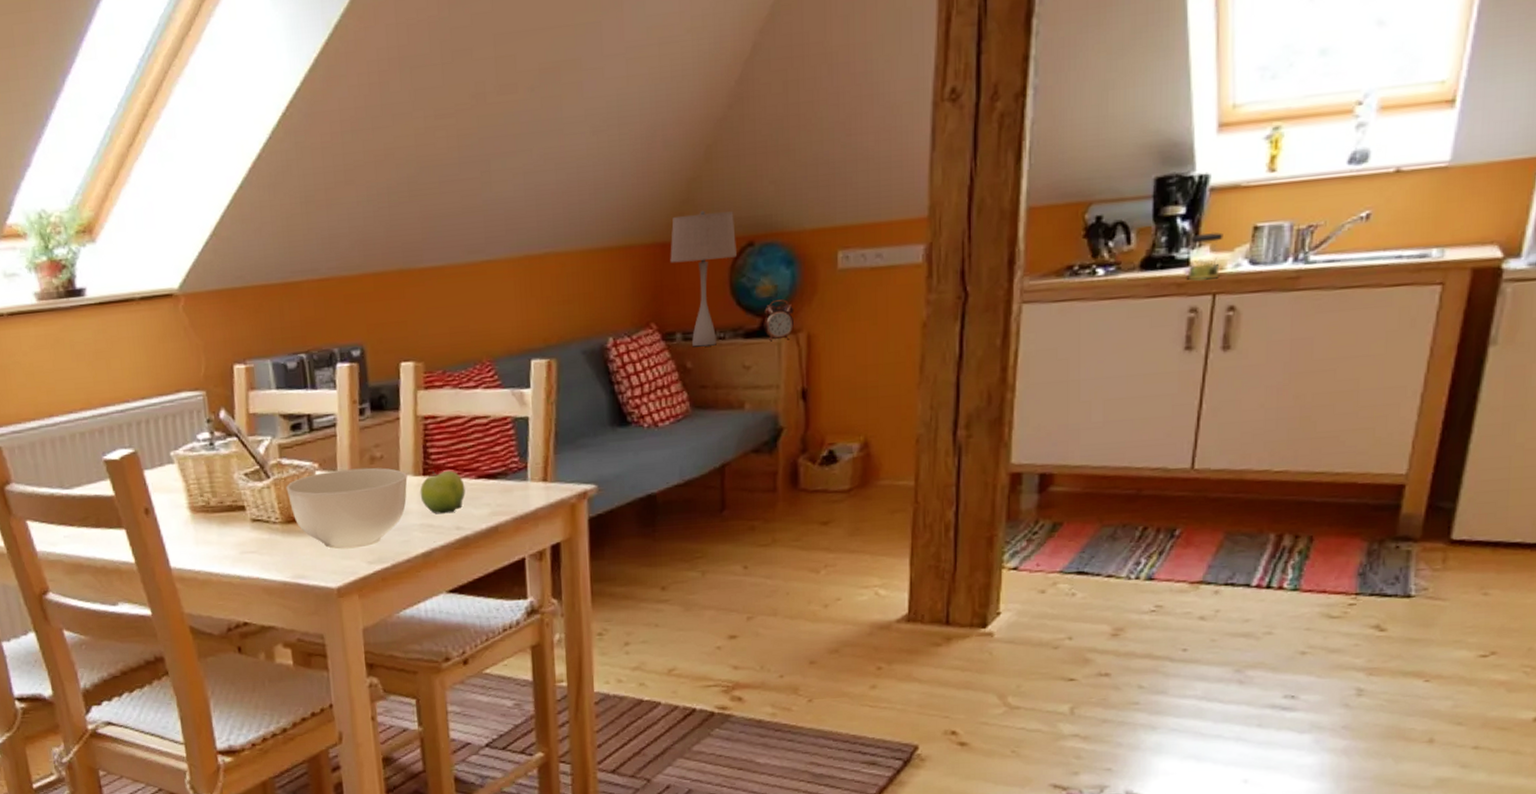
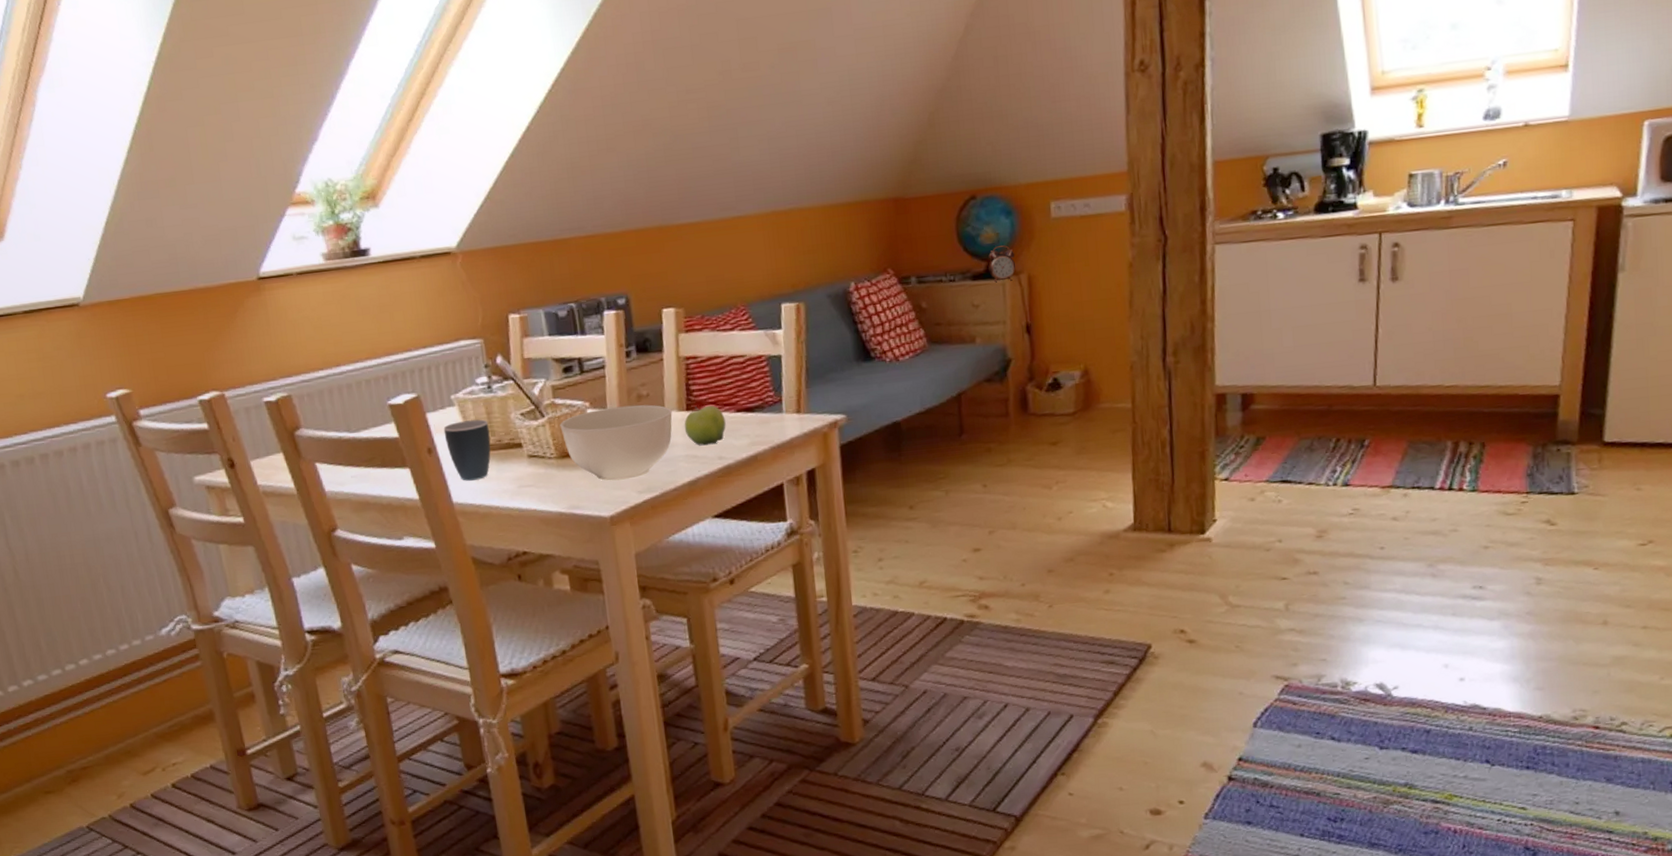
mug: none [162,478,212,545] -> present [443,419,491,481]
table lamp: present [670,210,737,347] -> none [902,169,961,289]
jar: present [1187,232,1223,282] -> none [1355,179,1384,222]

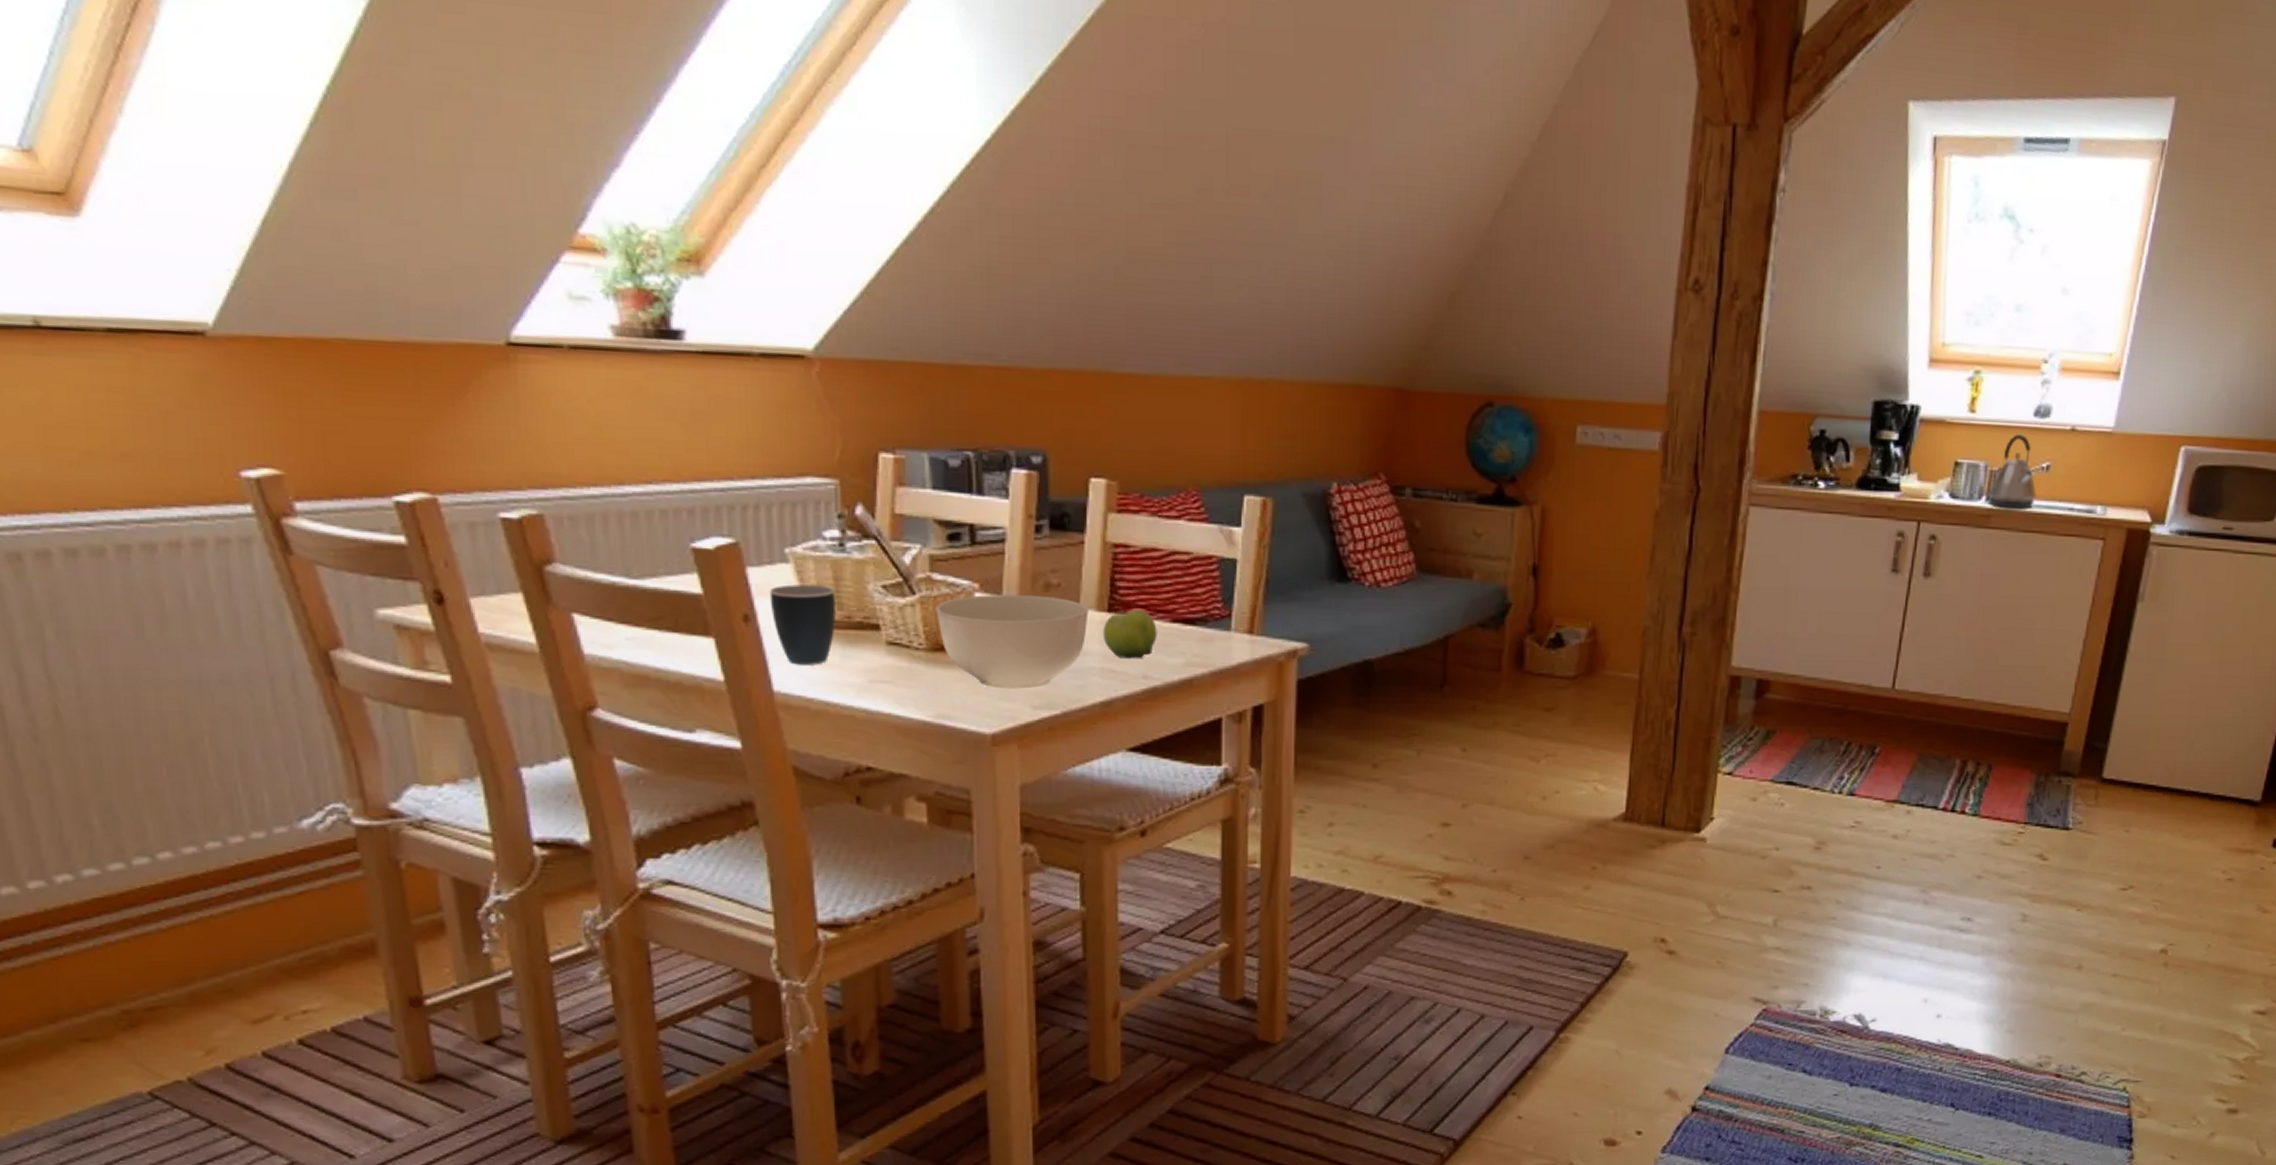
alarm clock: present [988,245,1015,283] -> none [1498,467,1530,511]
kettle: none [1446,138,1496,210] -> present [1988,433,2036,511]

